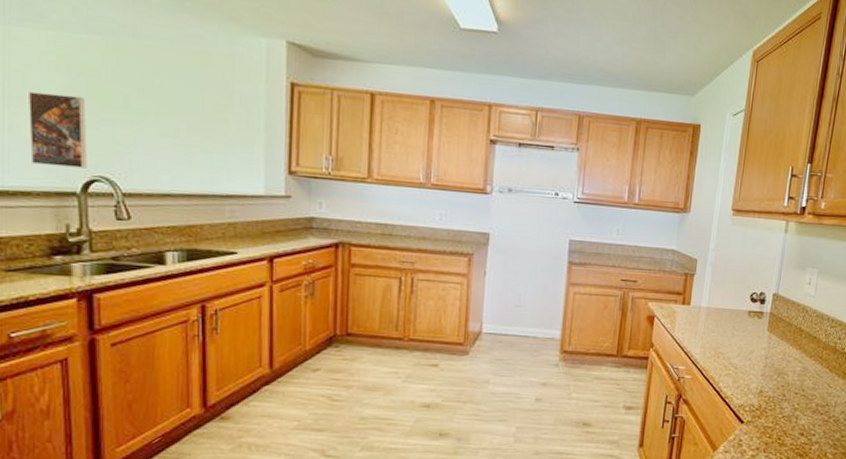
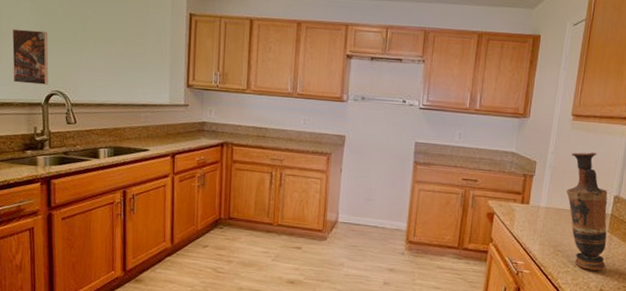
vase: none [727,249,767,371] -> present [567,152,608,271]

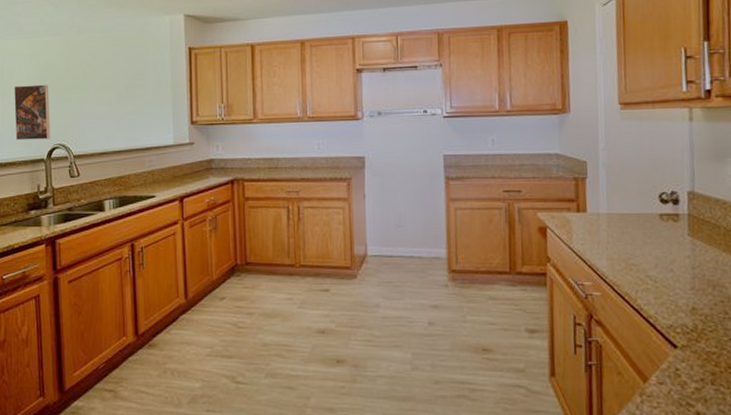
vase: present [567,152,608,271] -> none [626,143,694,285]

